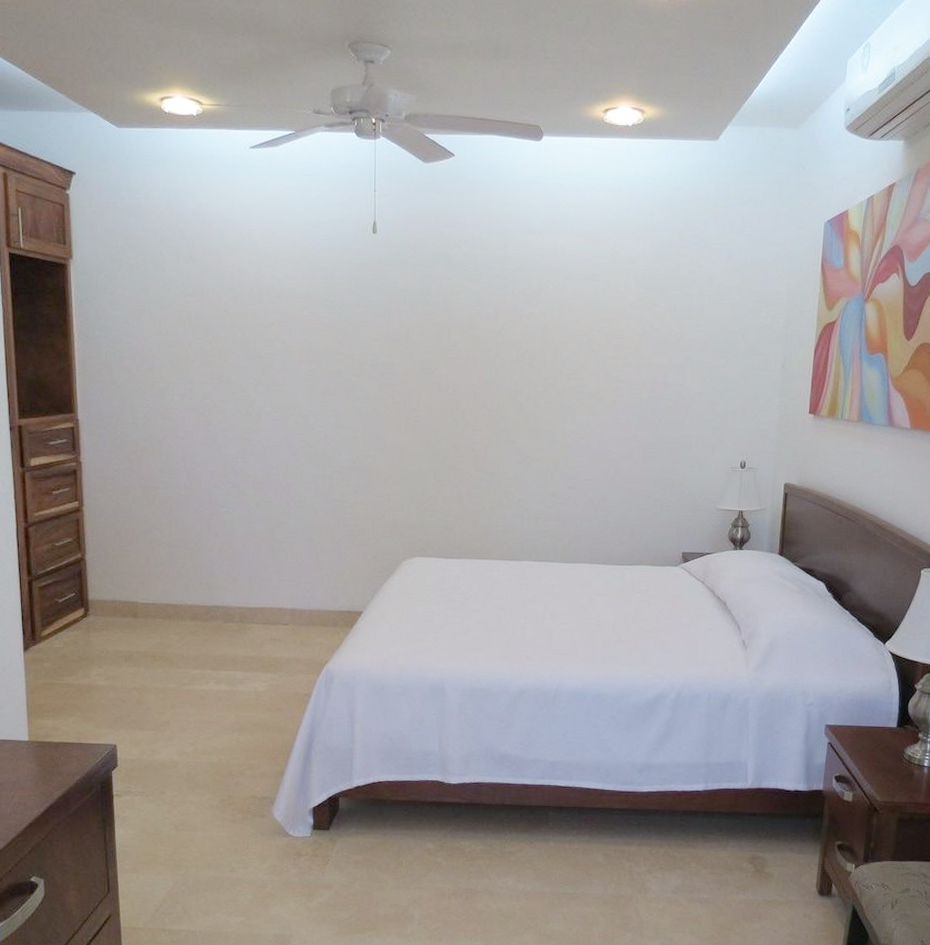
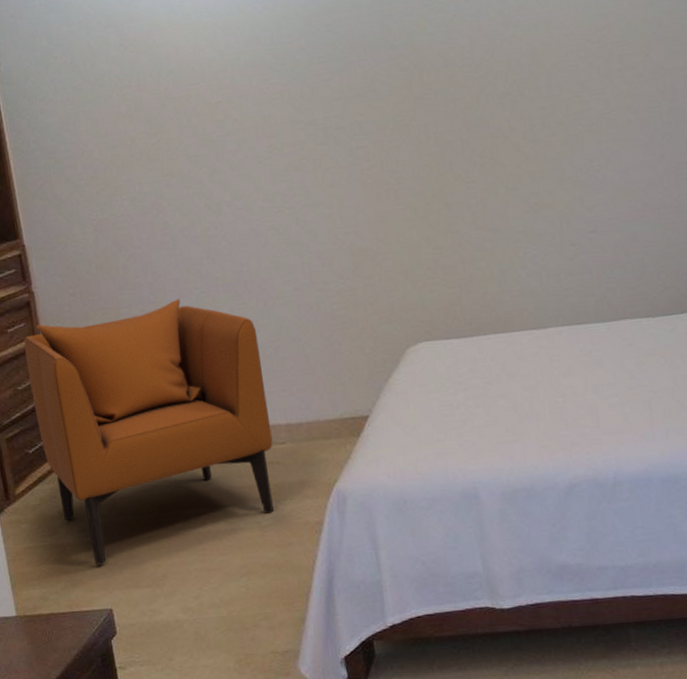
armchair: none [67,488,278,706] -> present [24,298,274,565]

